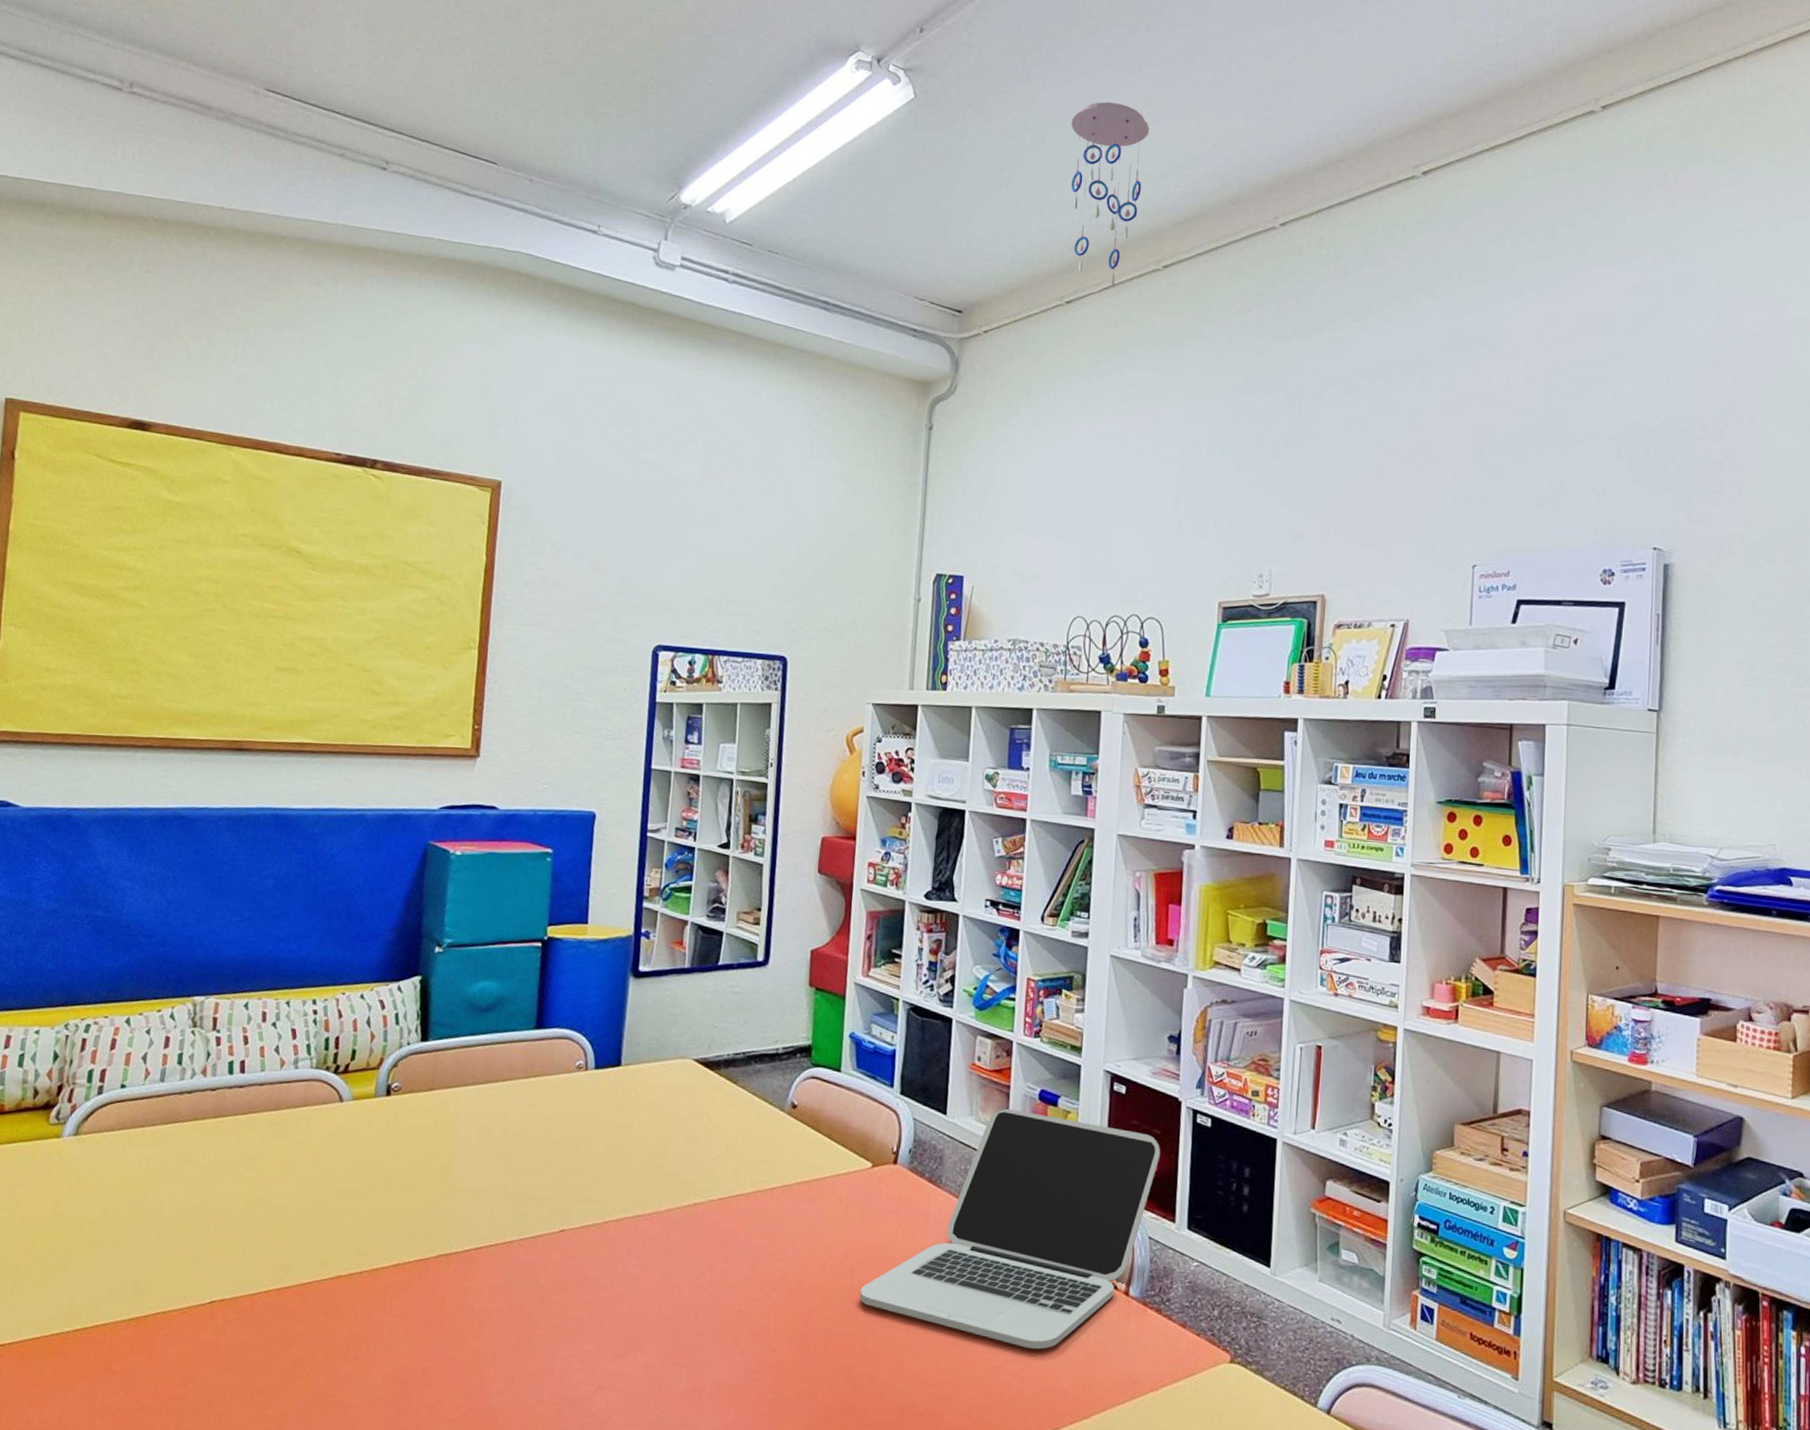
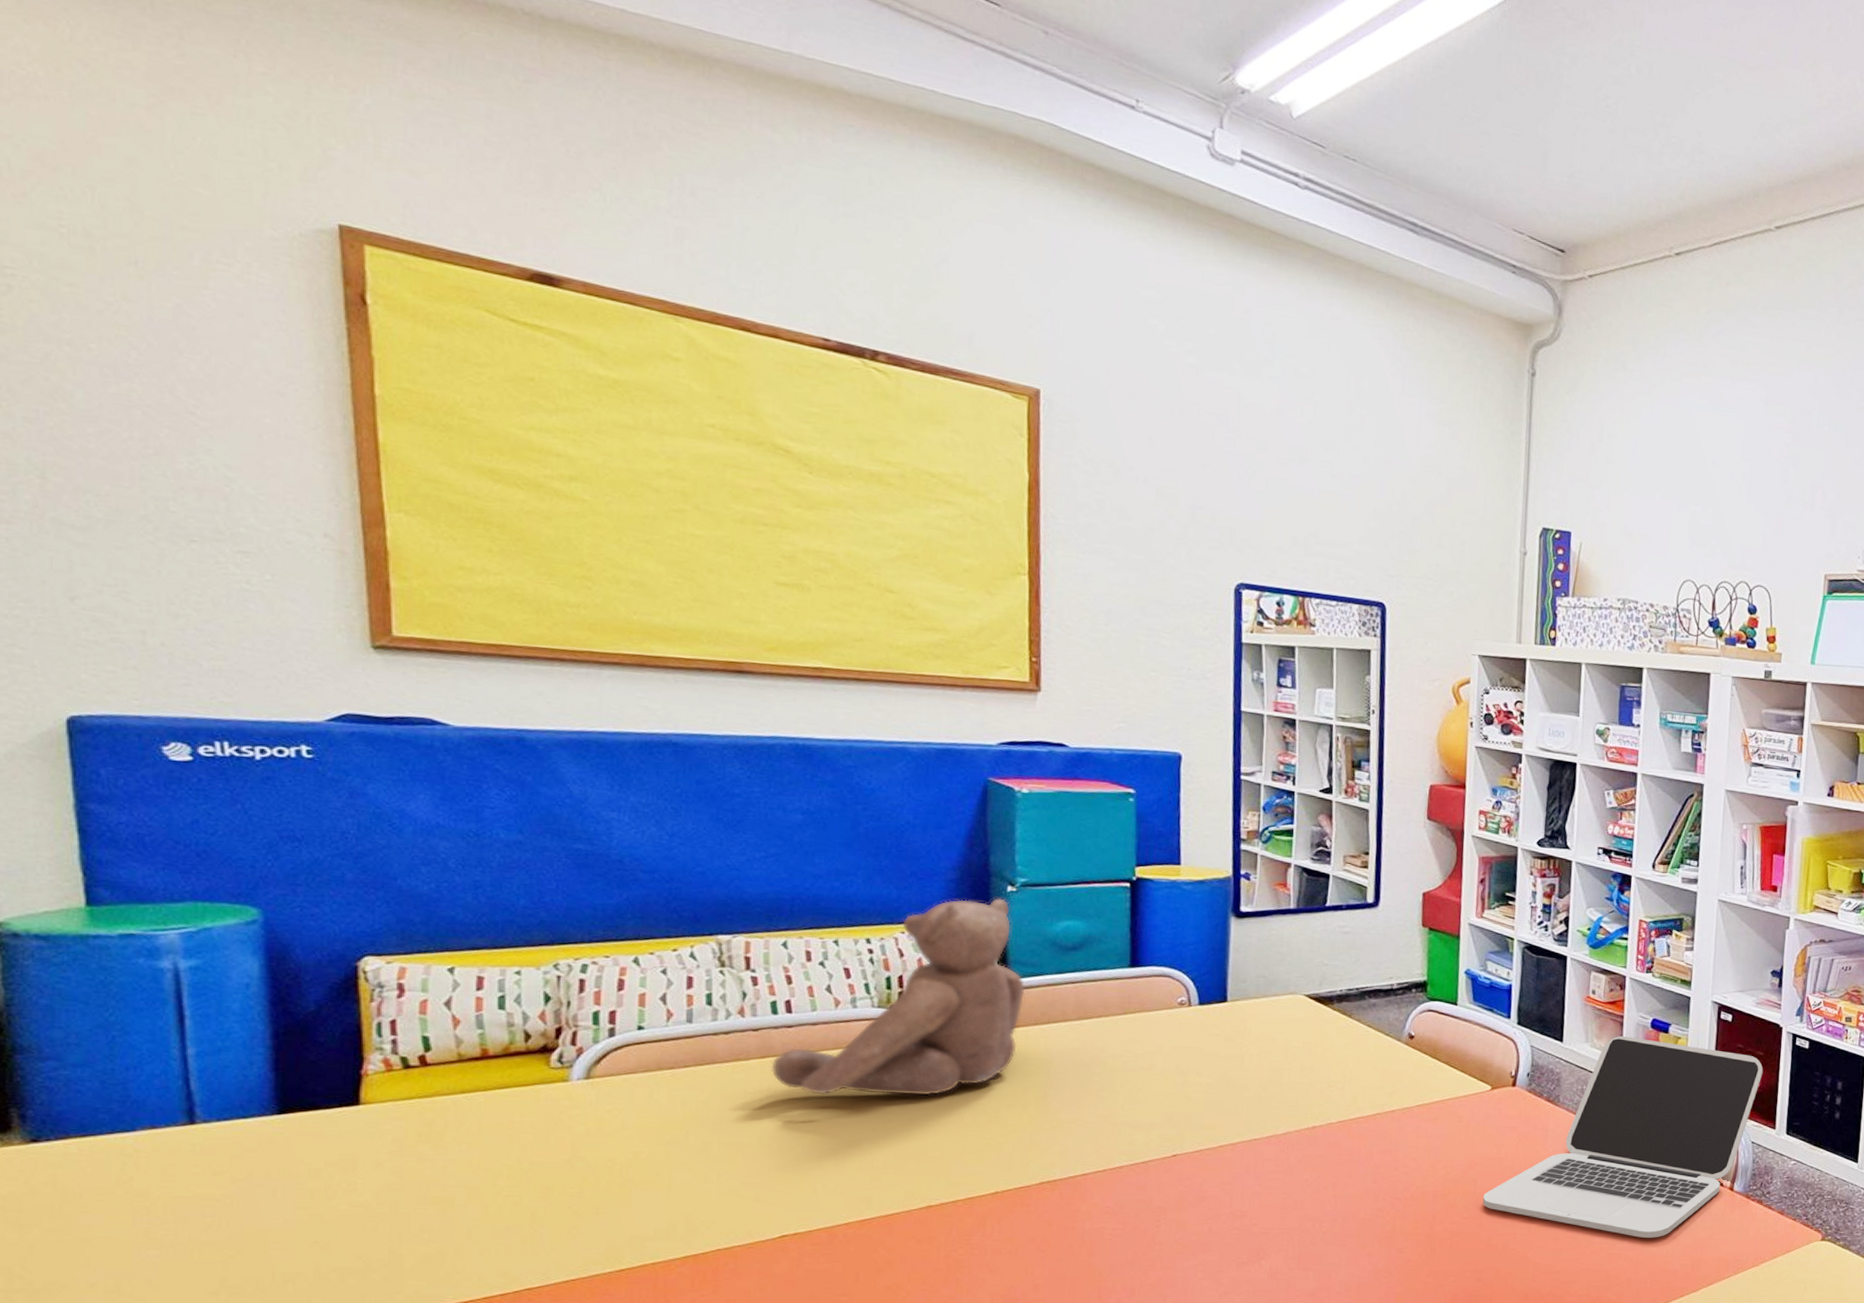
teddy bear: none [221,959,443,1160] -> present [771,898,1026,1096]
ceiling mobile: present [1071,101,1150,286] -> none [1680,35,1764,242]

